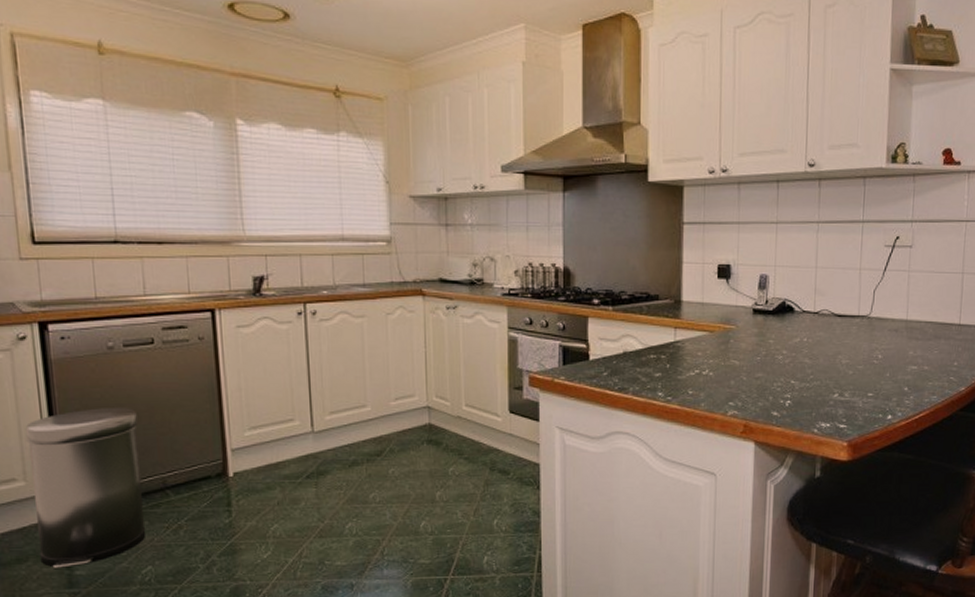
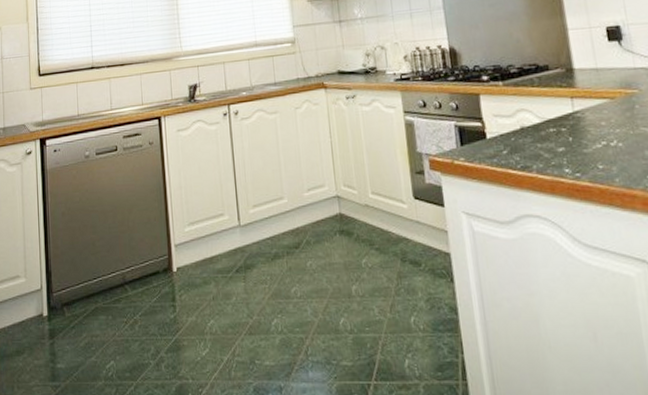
pedal bin: present [25,408,146,569] -> none [27,209,110,362]

